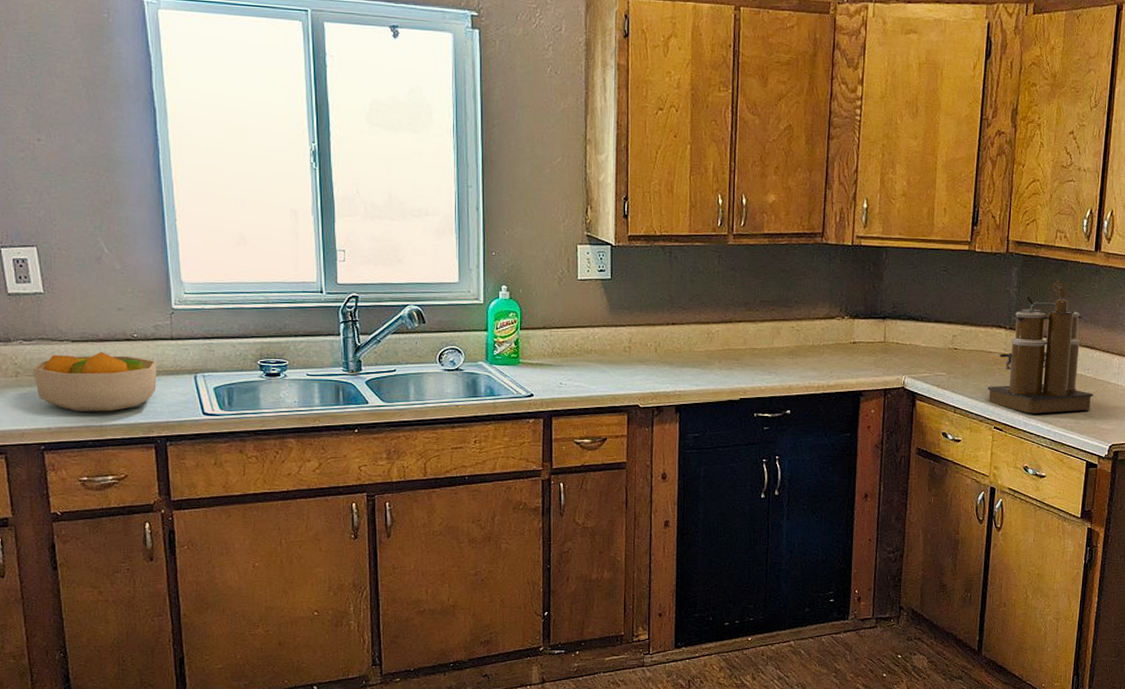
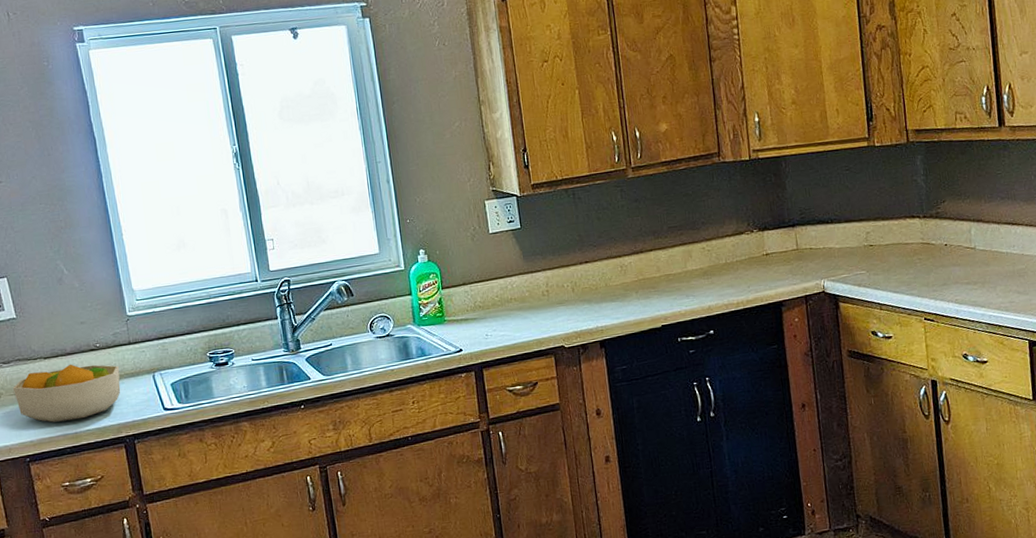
coffee maker: present [987,280,1093,414] -> none [910,161,1024,300]

